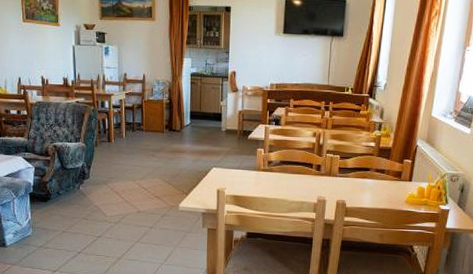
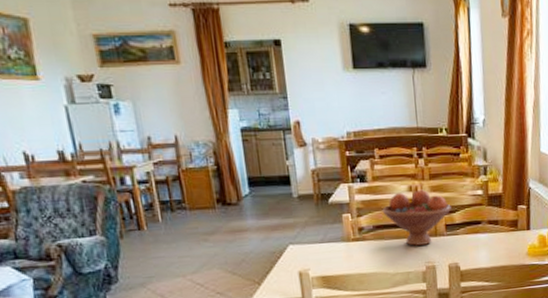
fruit bowl: none [289,136,346,182] -> present [382,189,451,246]

